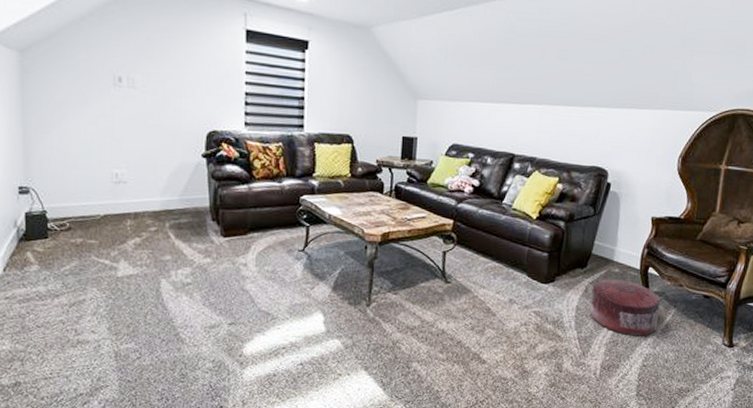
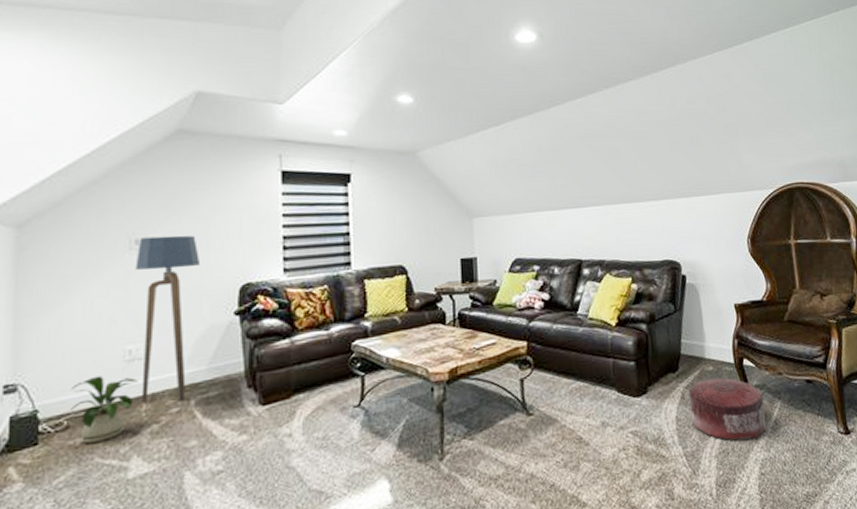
house plant: none [69,191,124,245] -> present [67,375,138,445]
floor lamp: none [119,76,173,223] -> present [135,235,199,402]

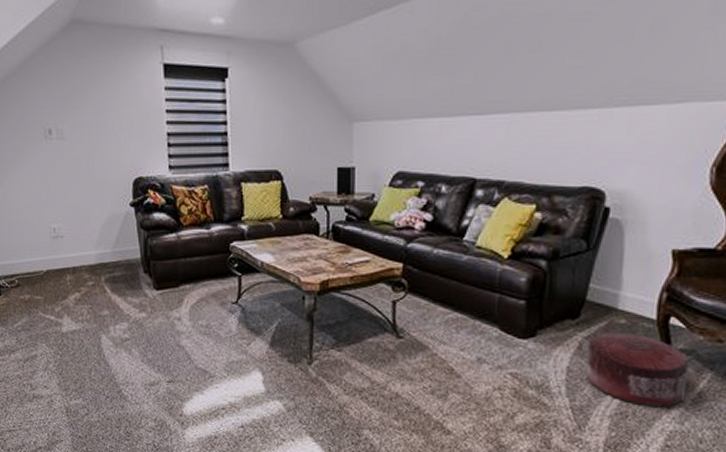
house plant: present [67,375,138,445] -> none [17,247,62,301]
floor lamp: present [135,235,199,402] -> none [50,127,100,277]

